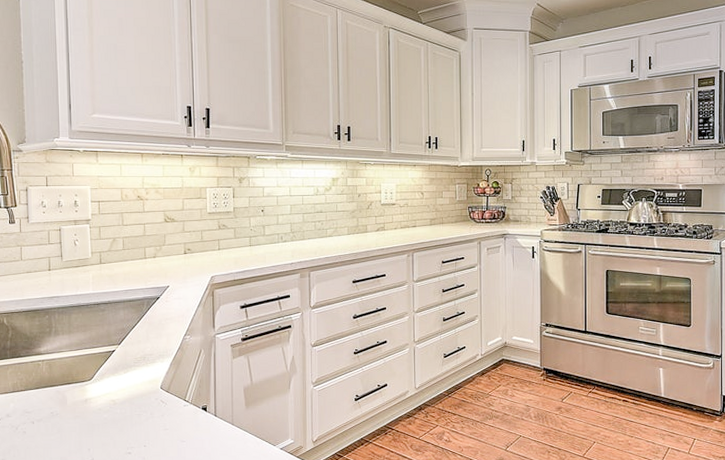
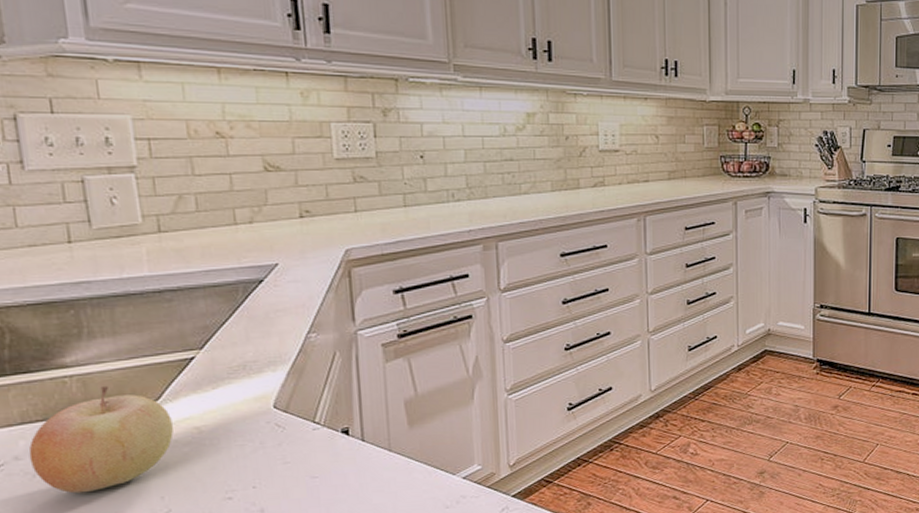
fruit: none [15,368,99,443] -> present [28,385,174,494]

